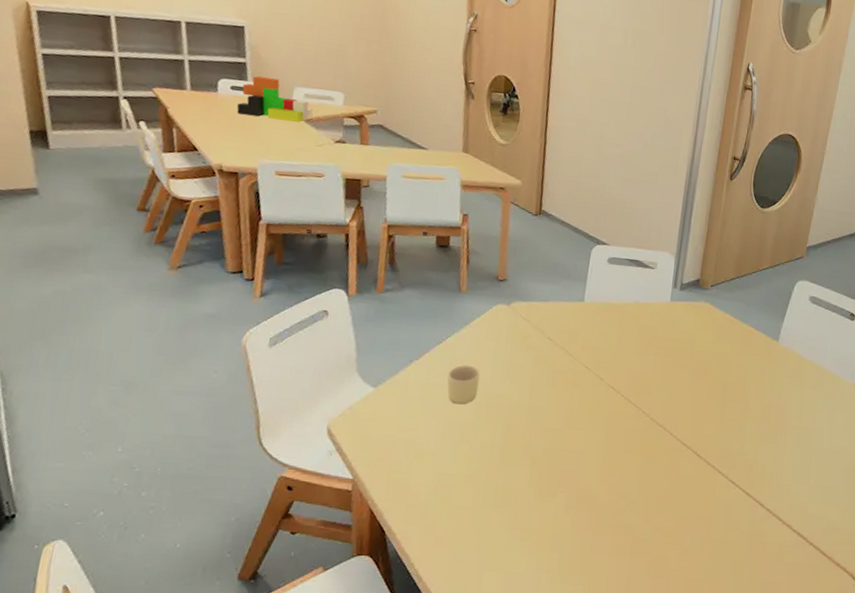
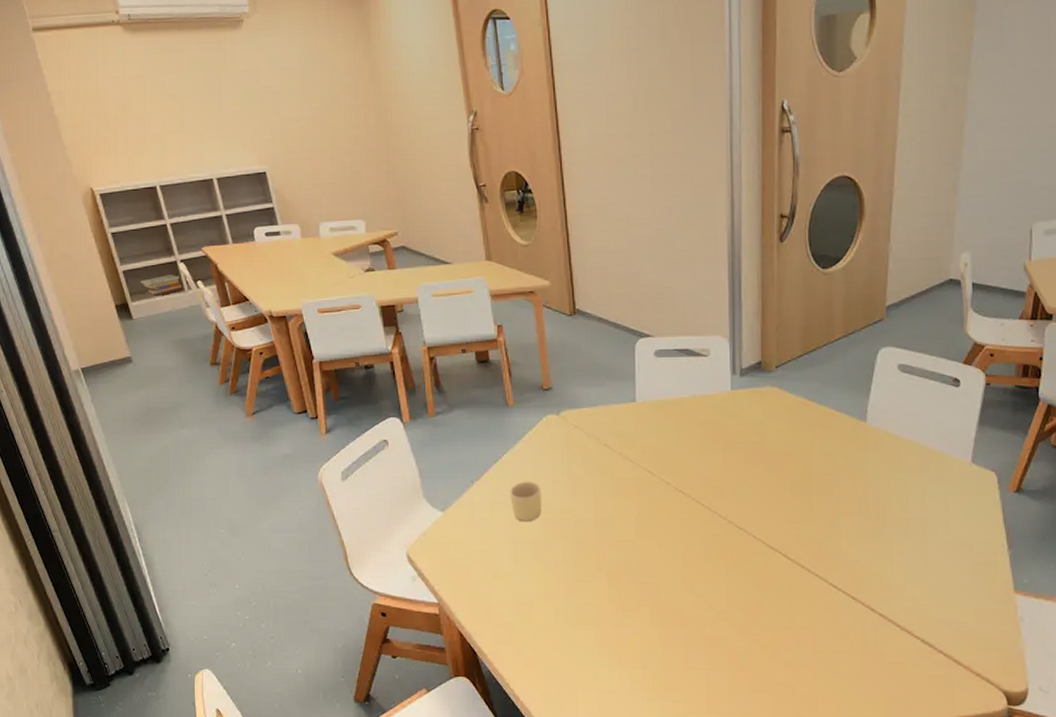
books: none [67,109,121,130] -> present [140,275,183,295]
toy blocks: present [236,75,314,123] -> none [273,217,341,259]

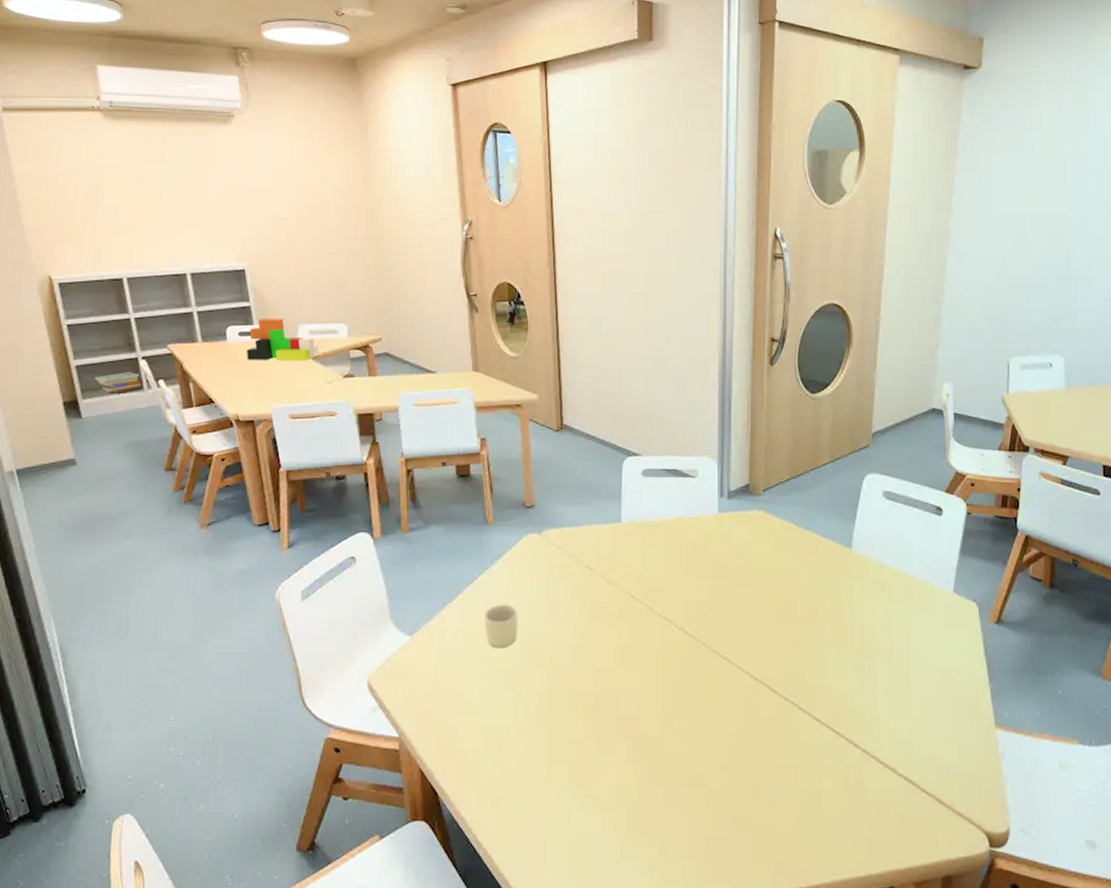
toy blocks: none [273,217,341,259] -> present [246,318,320,362]

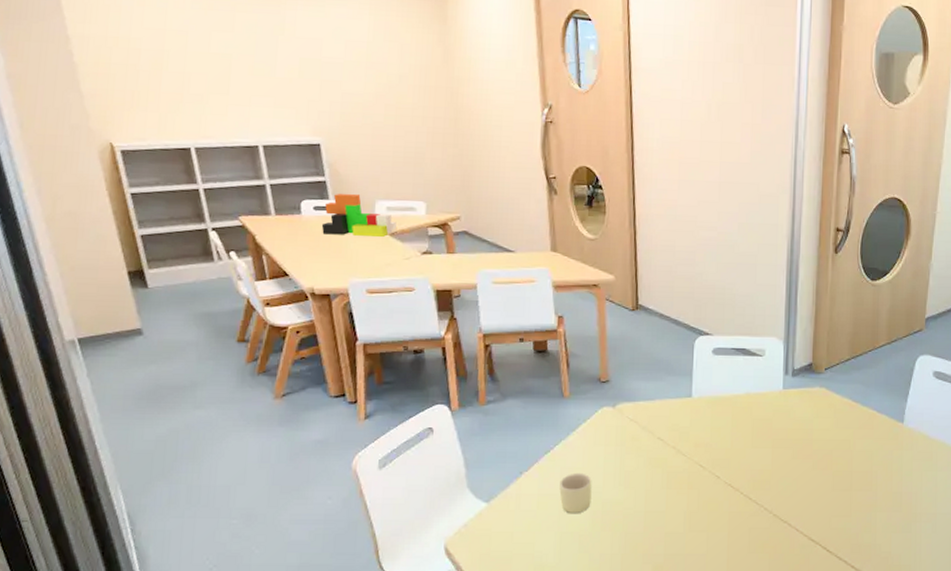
books: present [94,372,142,394] -> none [161,243,212,264]

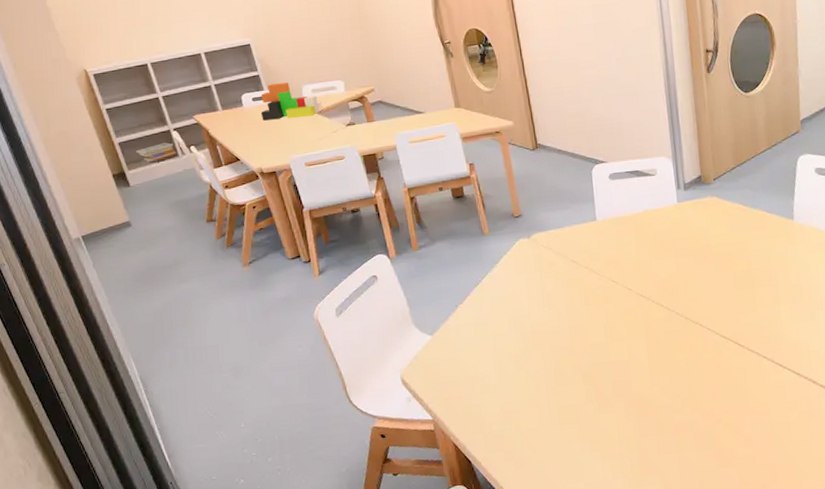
books: none [161,243,212,264] -> present [135,142,177,163]
cup: present [559,472,592,514] -> none [491,299,521,337]

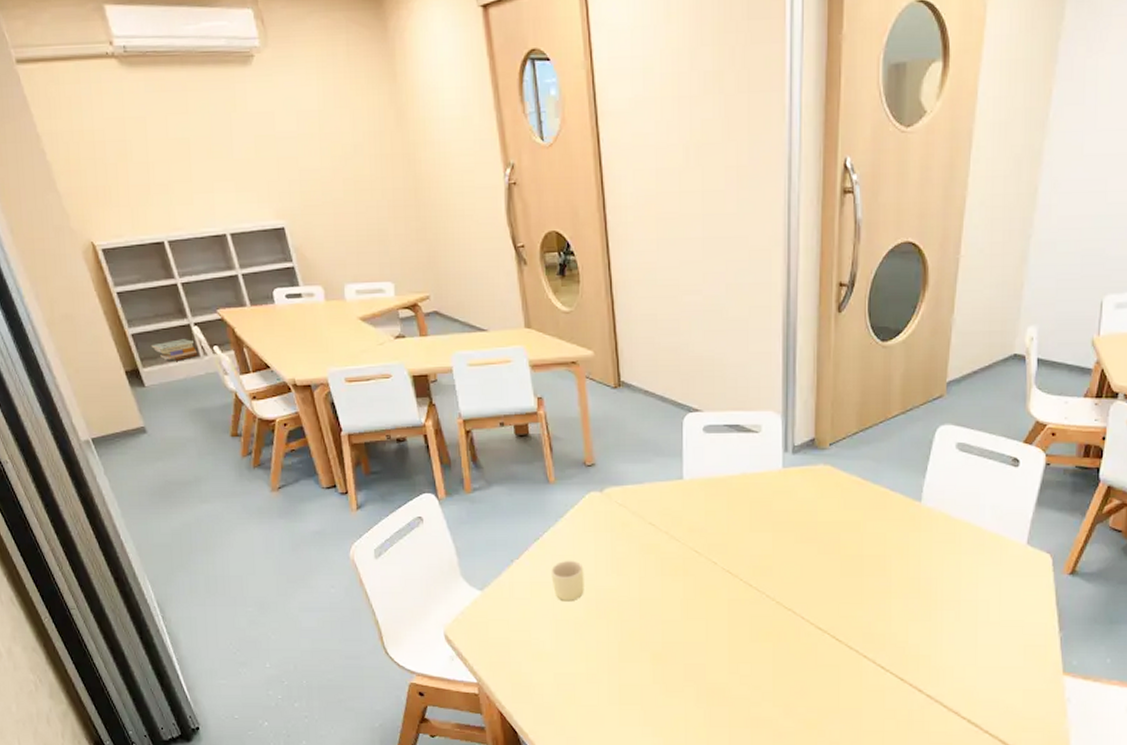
toy blocks: present [260,82,323,121] -> none [295,278,369,324]
cup: none [491,299,521,337] -> present [551,560,584,602]

